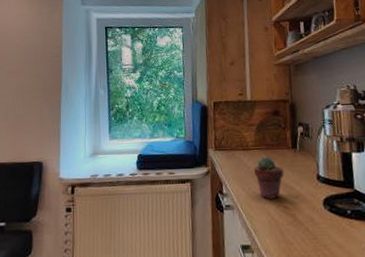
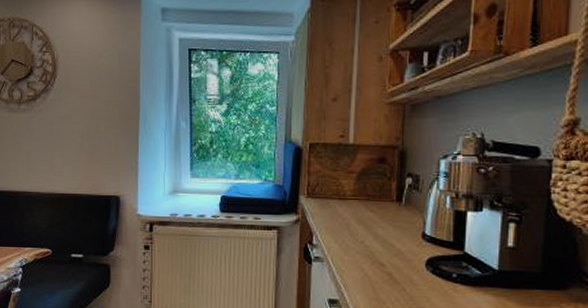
potted succulent: present [253,156,284,199] -> none [349,208,384,255]

